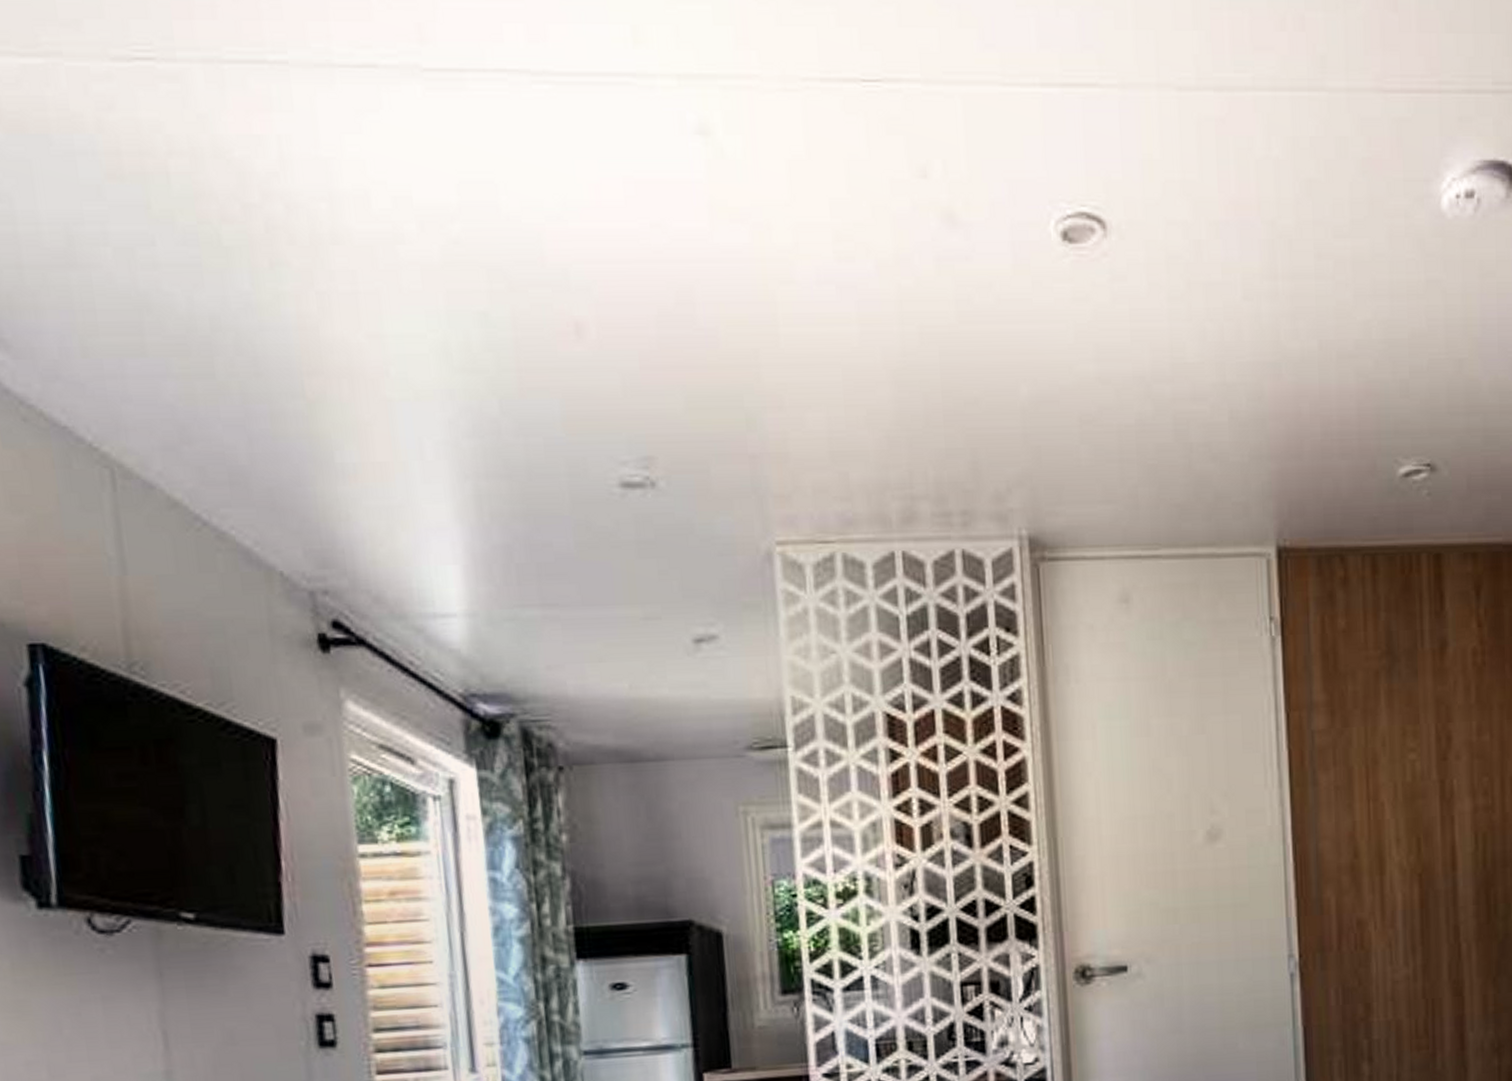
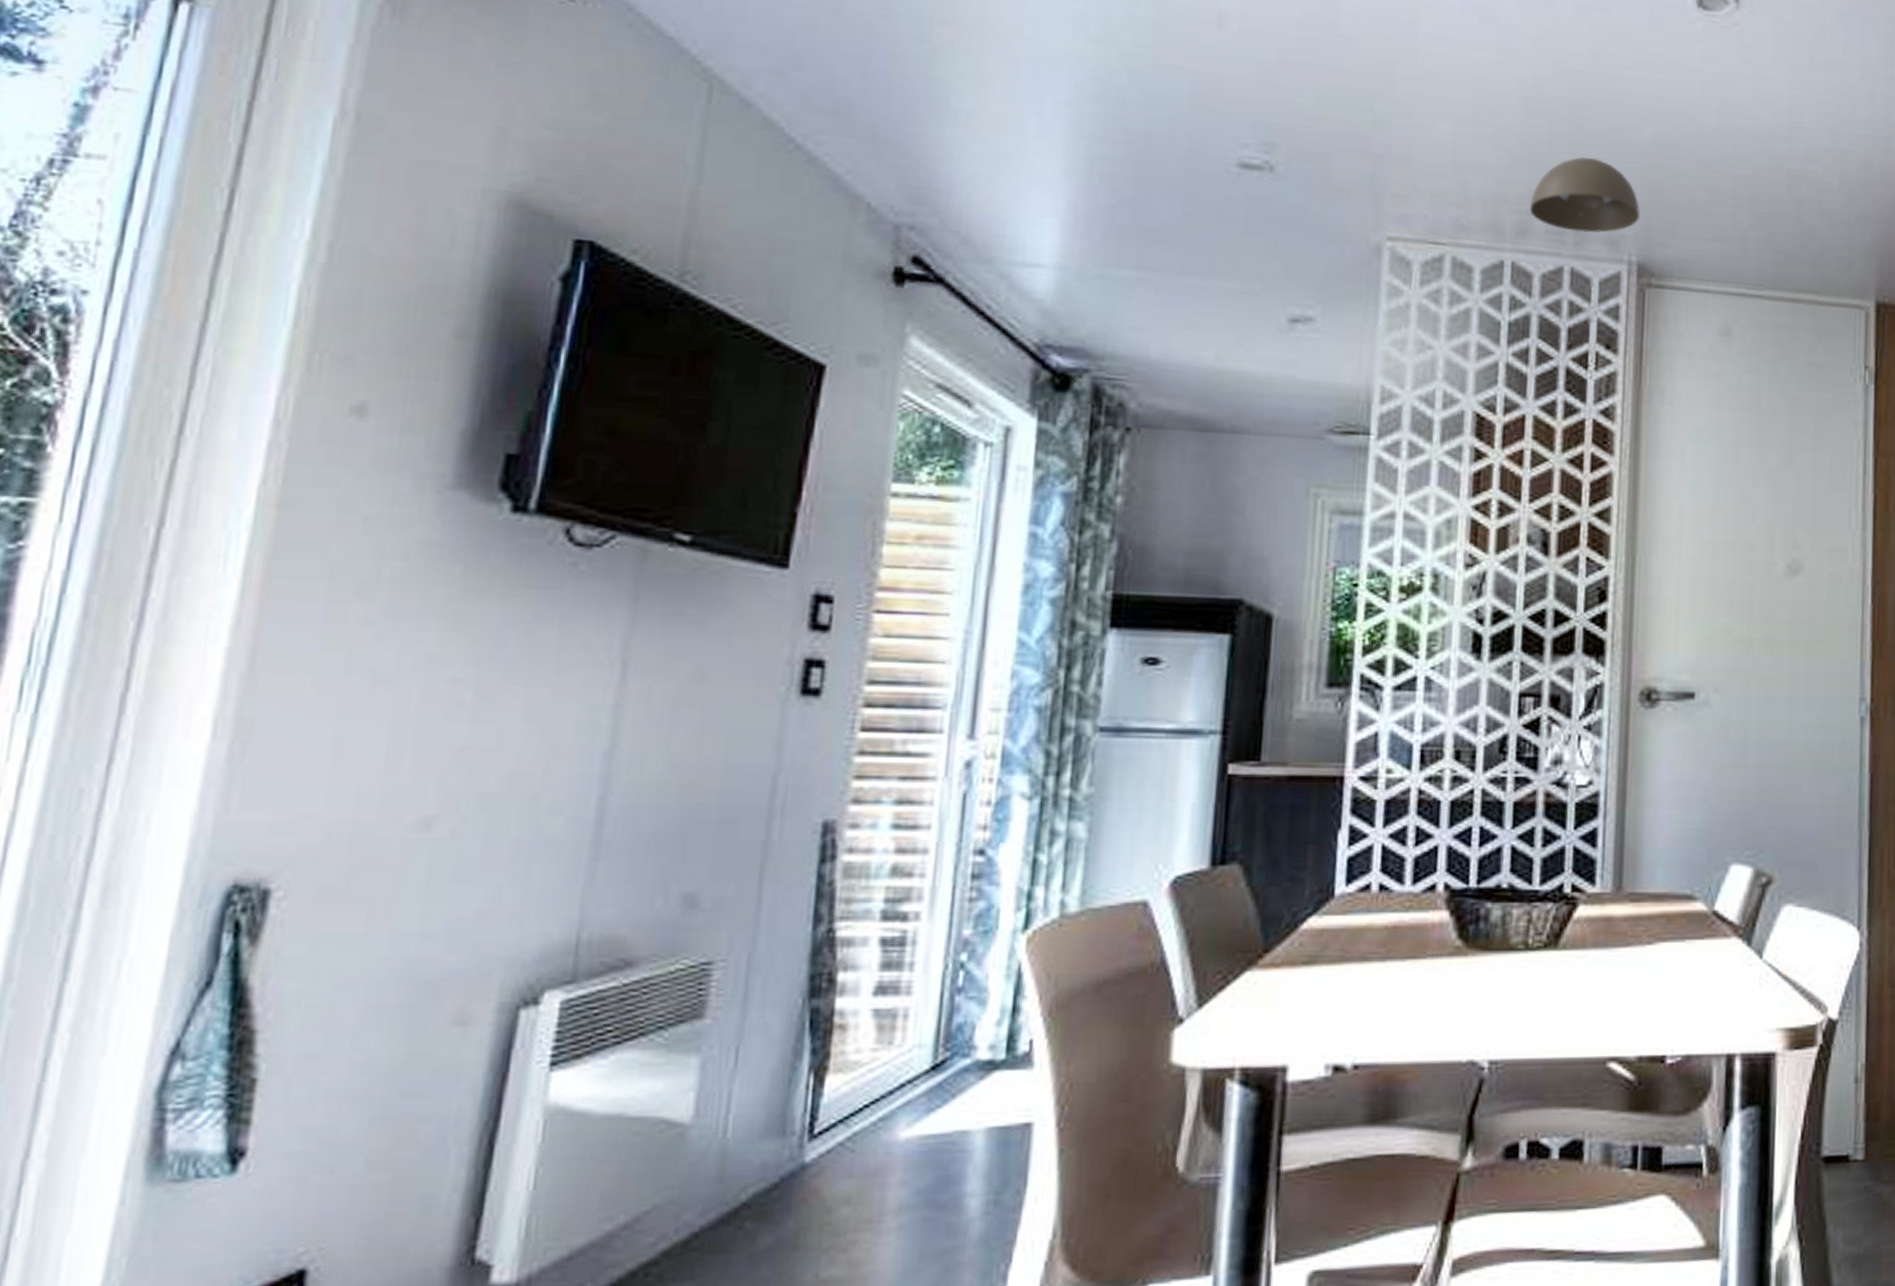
pendant lamp: none [912,427,1026,511] -> present [1529,156,1641,233]

